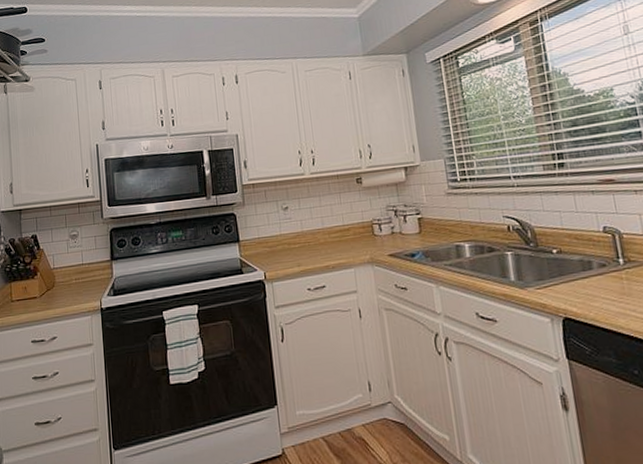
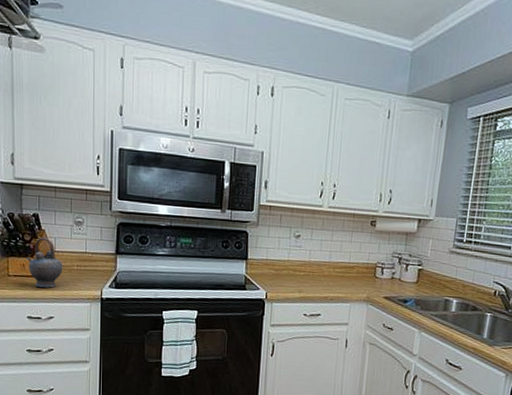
teapot: none [27,256,63,308] -> present [25,237,63,288]

